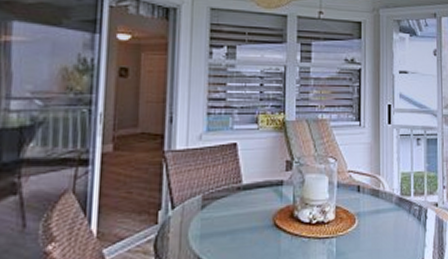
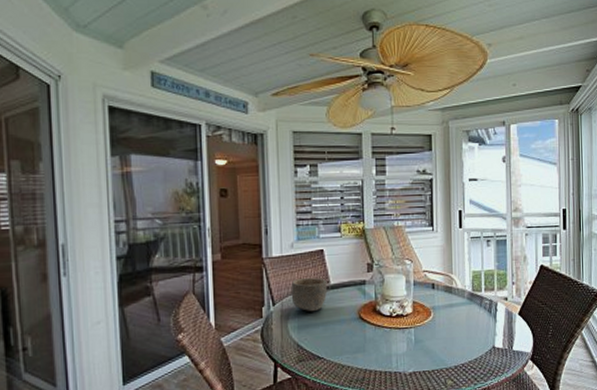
bowl: none [195,176,239,218] -> present [291,278,328,312]

